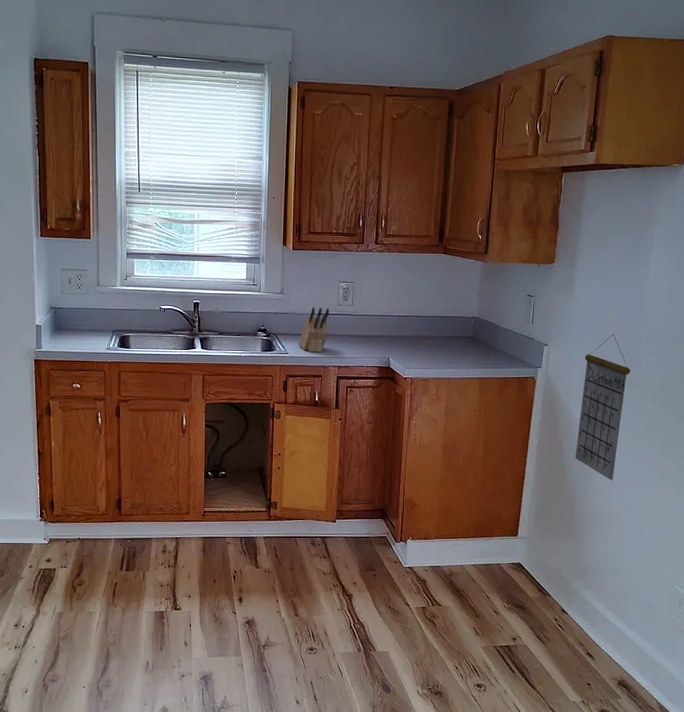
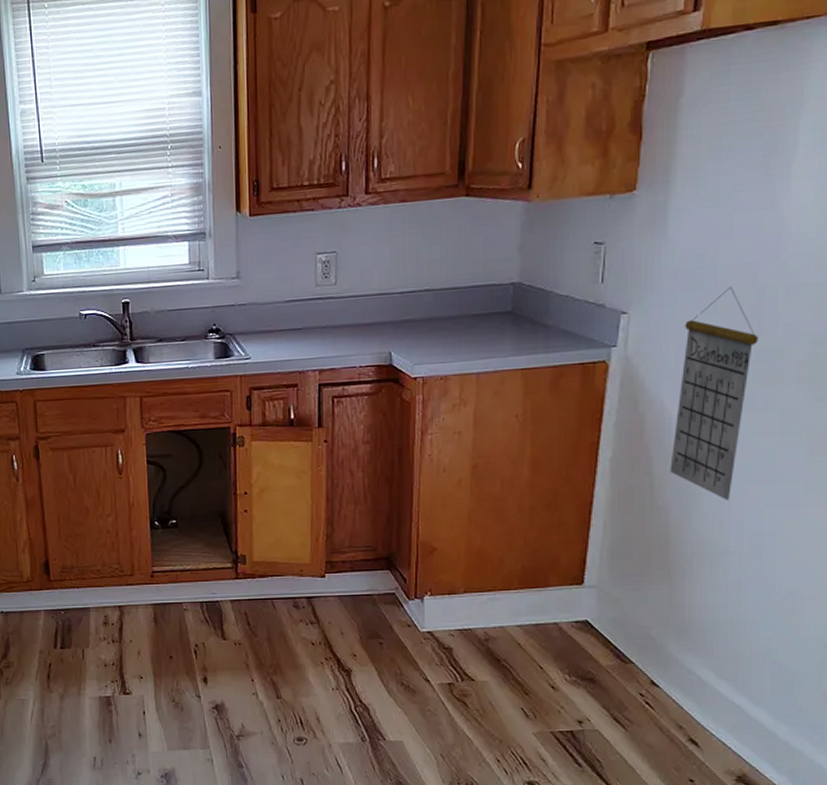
knife block: present [298,307,330,353] -> none [263,291,304,354]

